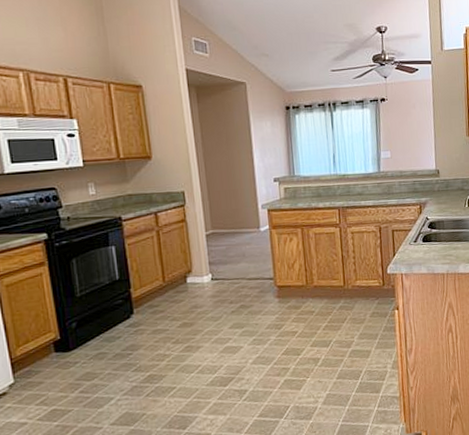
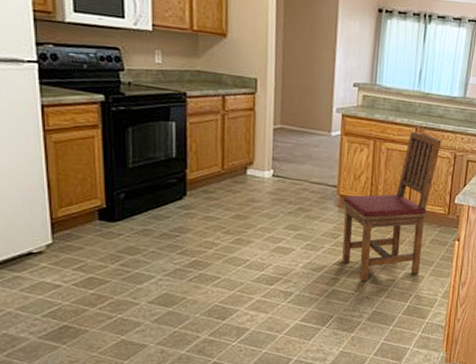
dining chair: none [280,212,366,367] -> present [342,131,442,282]

